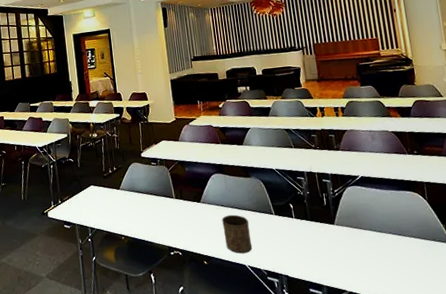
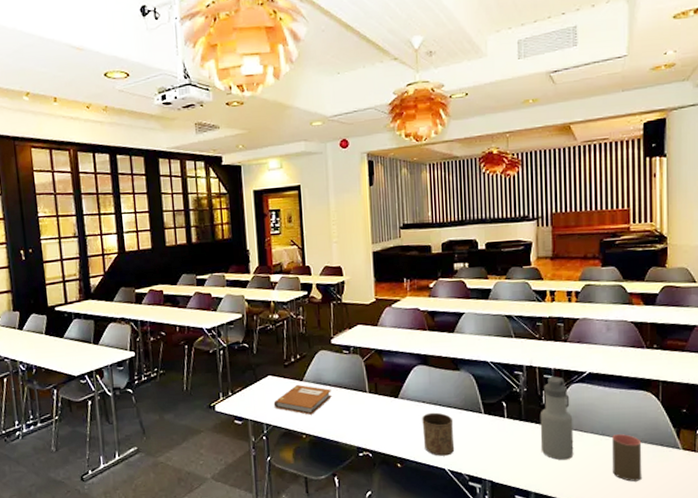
notebook: none [96,192,144,219] -> present [273,384,332,415]
water bottle: none [323,180,357,256] -> present [540,376,574,460]
cup: none [389,231,421,274] -> present [612,434,642,482]

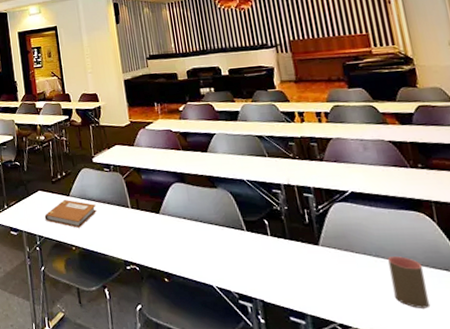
cup: present [422,412,455,456] -> none [184,228,221,272]
water bottle: present [540,376,574,460] -> none [305,194,348,282]

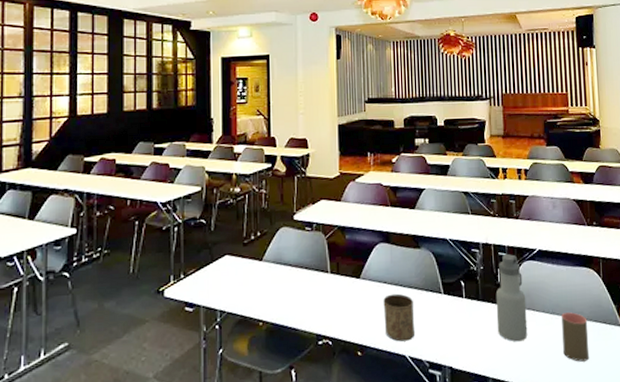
notebook: present [44,199,97,228] -> none [229,264,292,299]
cup: none [184,228,221,272] -> present [383,293,415,342]
water bottle: none [305,194,348,282] -> present [495,253,528,342]

